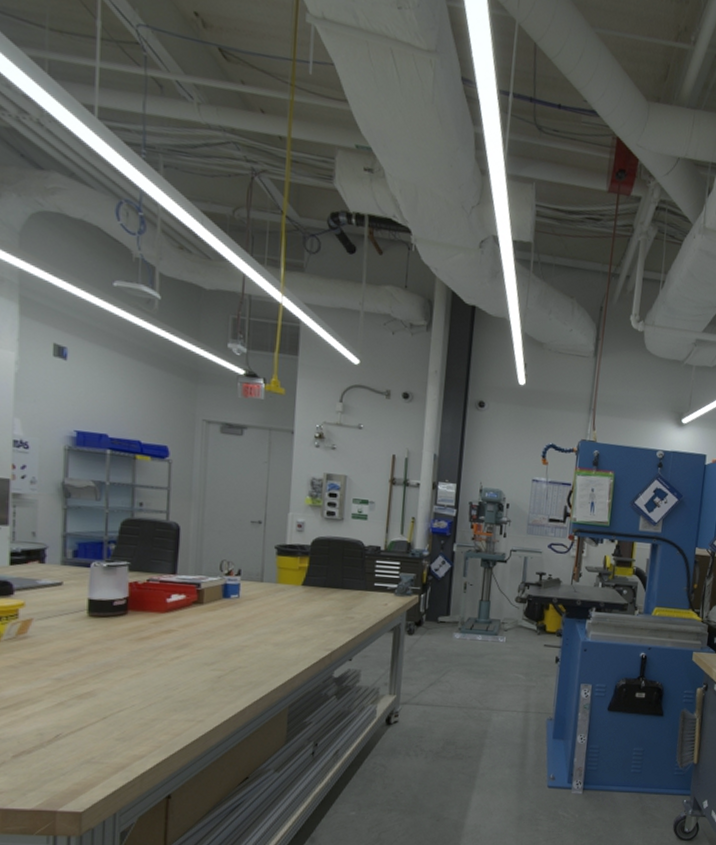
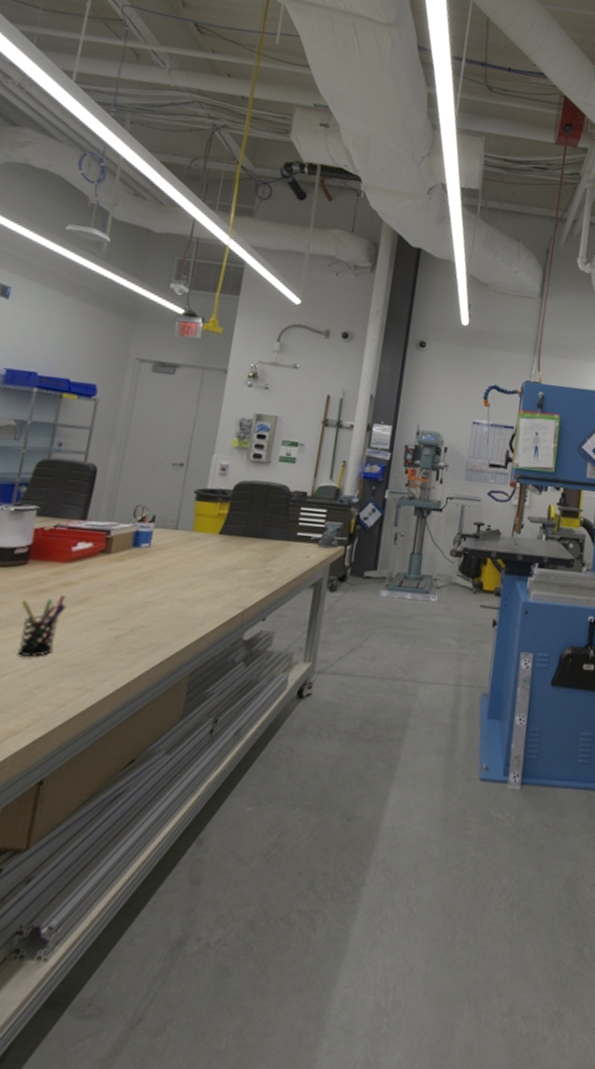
pen holder: none [127,641,170,695] -> present [17,595,67,657]

